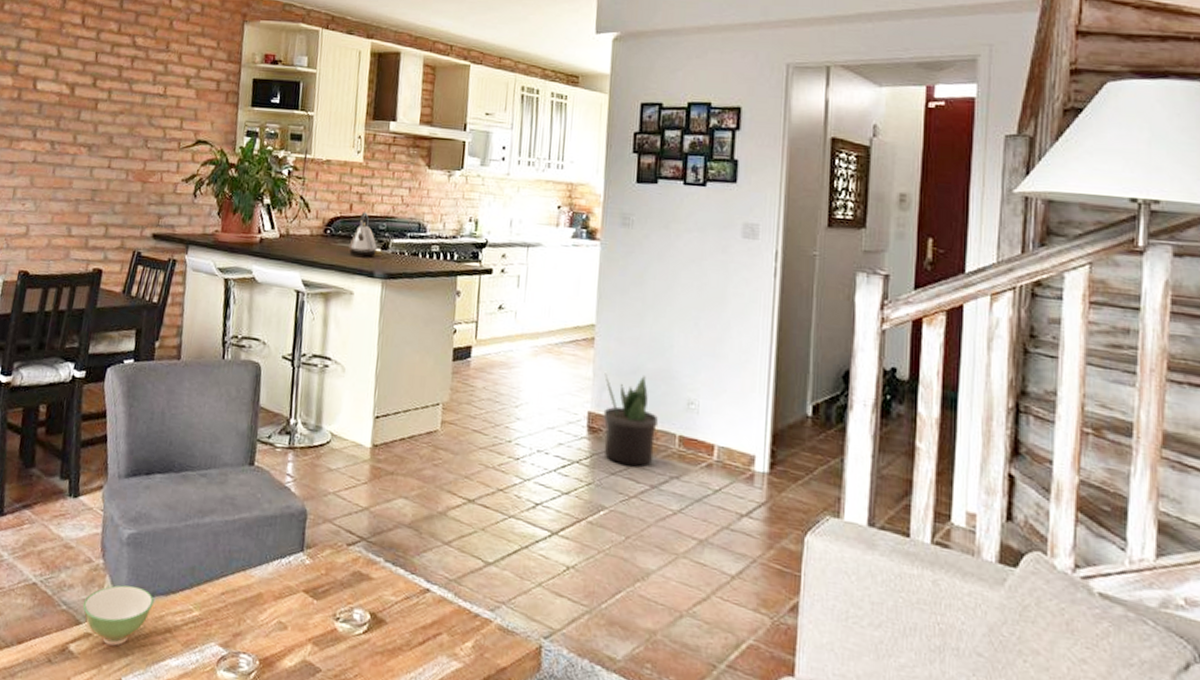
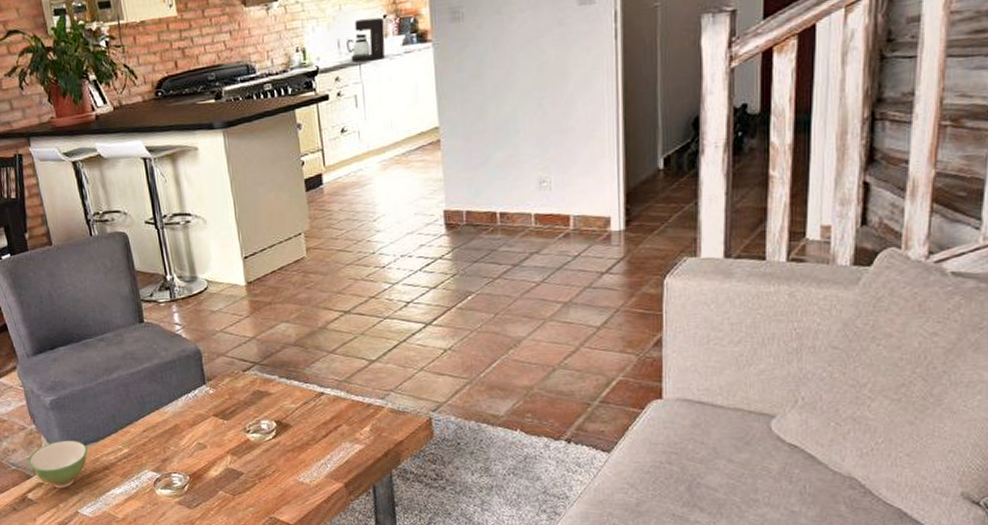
kettle: present [348,212,377,258] -> none [183,66,211,113]
coffee maker: none [518,205,558,247] -> present [346,17,385,62]
planter: present [603,373,658,467] -> none [455,166,512,252]

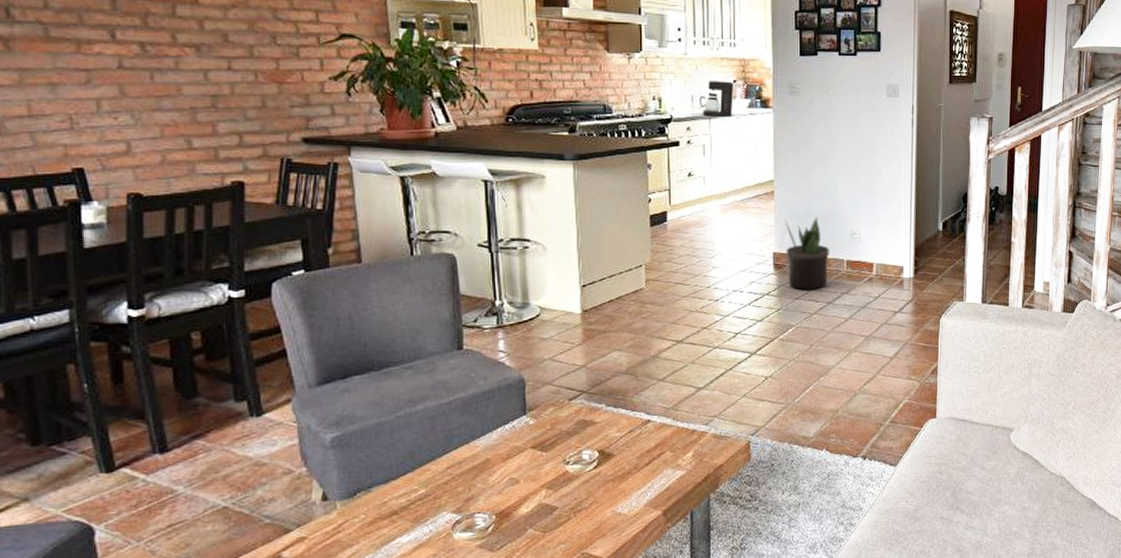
bowl: present [28,440,88,488] -> none [290,482,373,542]
planter: none [455,166,512,252] -> present [784,217,829,290]

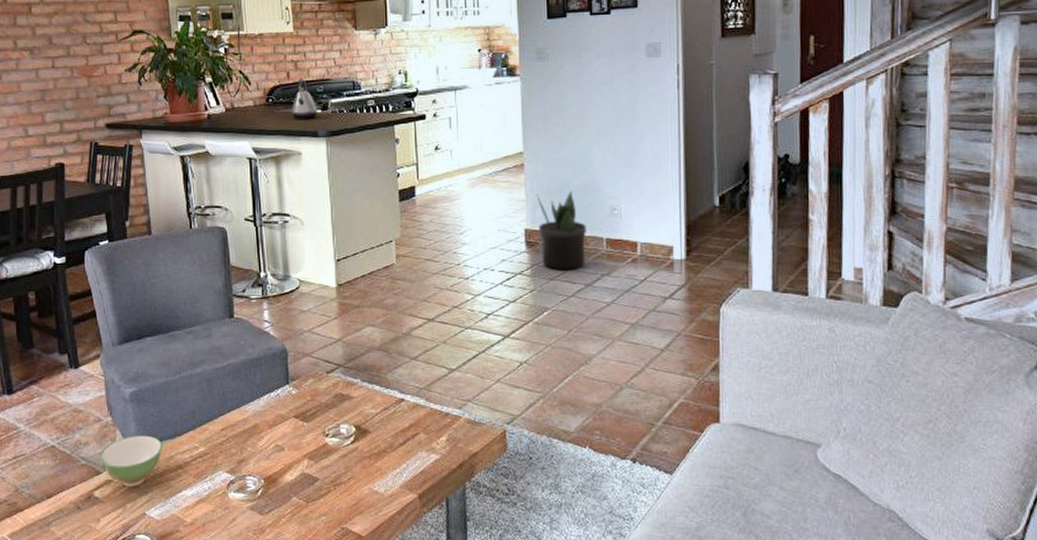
bowl: none [290,482,373,542] -> present [100,435,163,487]
kettle: none [534,98,564,142] -> present [291,78,317,120]
coffee maker: present [700,81,733,117] -> none [444,51,479,88]

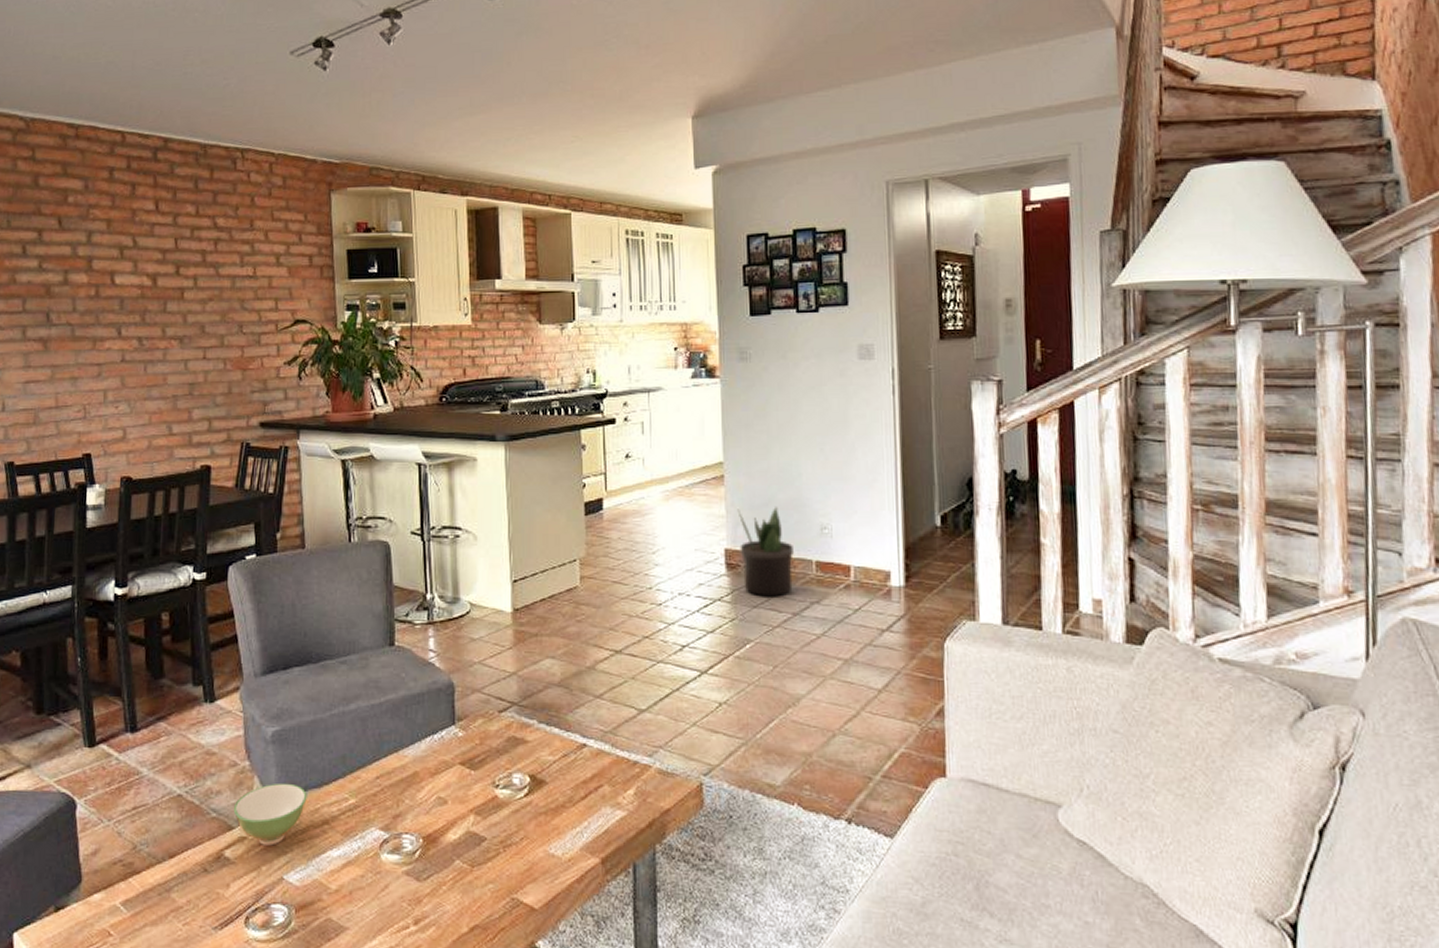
kettle: present [291,78,317,120] -> none [467,375,496,422]

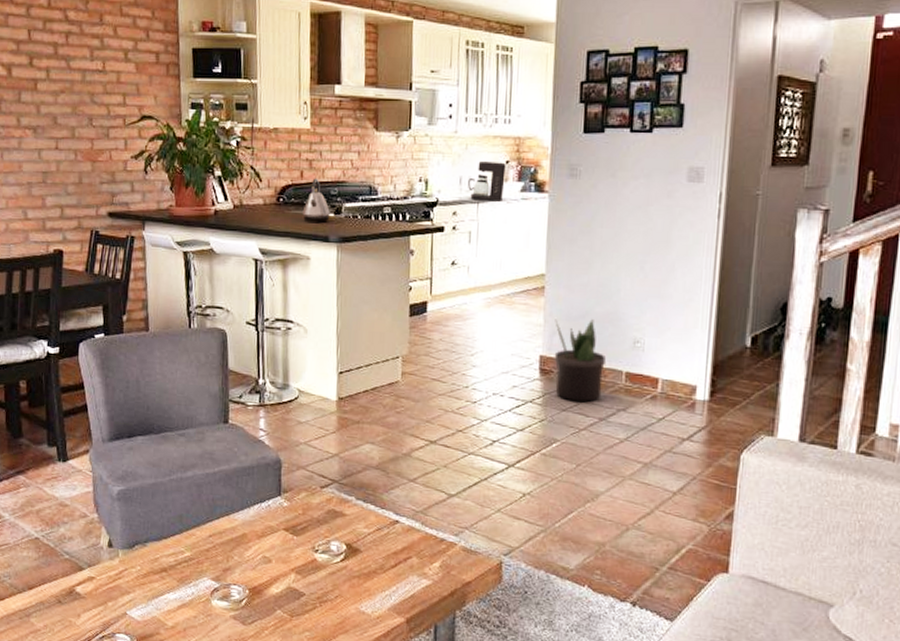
bowl: present [233,782,307,846] -> none [83,534,148,586]
kettle: none [467,375,496,422] -> present [302,178,330,224]
coffee maker: none [637,349,675,390] -> present [468,161,506,202]

